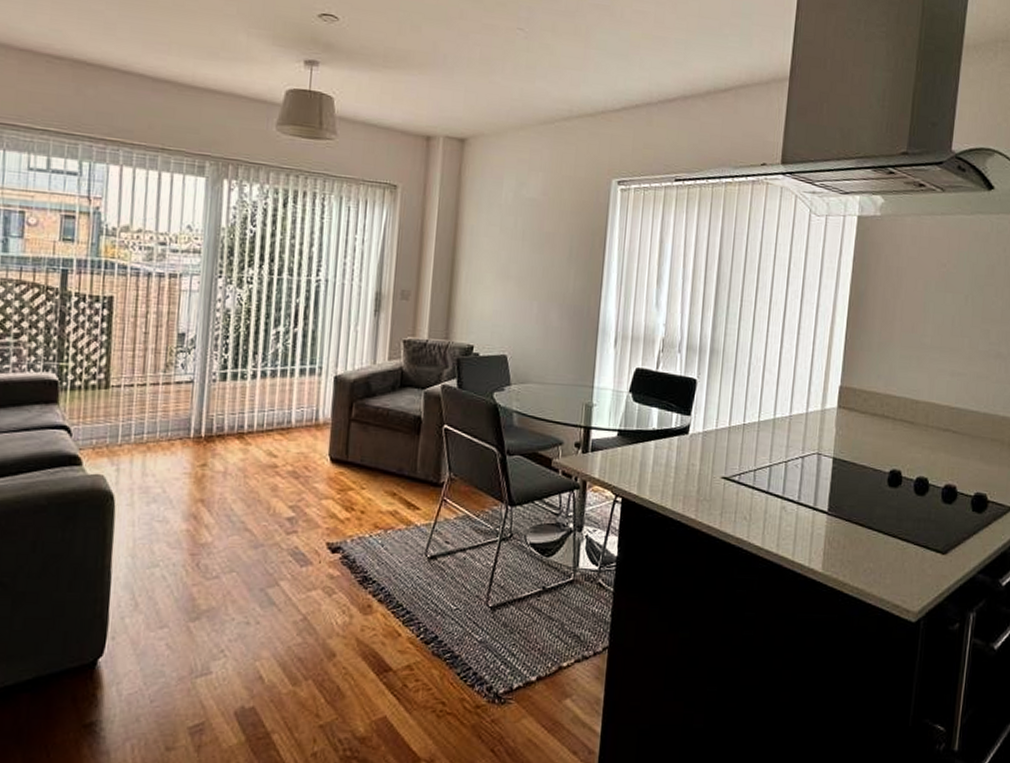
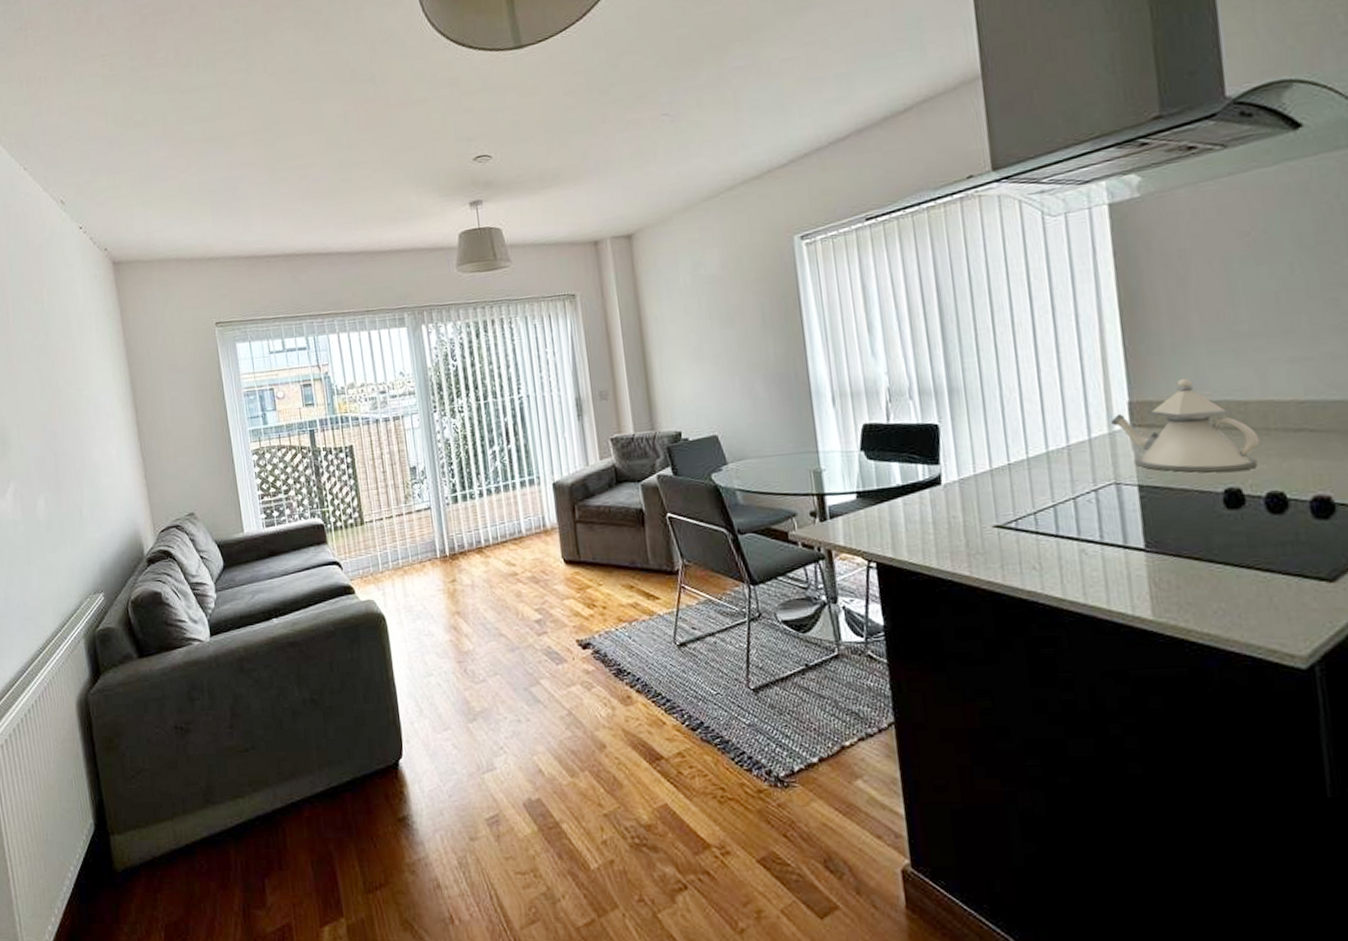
teapot: none [825,373,921,456] -> present [1111,378,1260,473]

